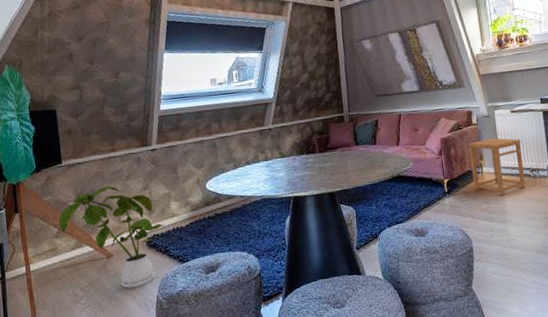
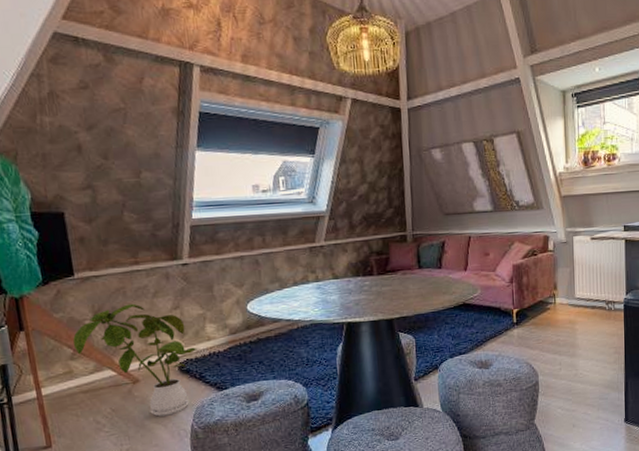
side table: present [468,138,526,196] -> none [542,267,600,329]

